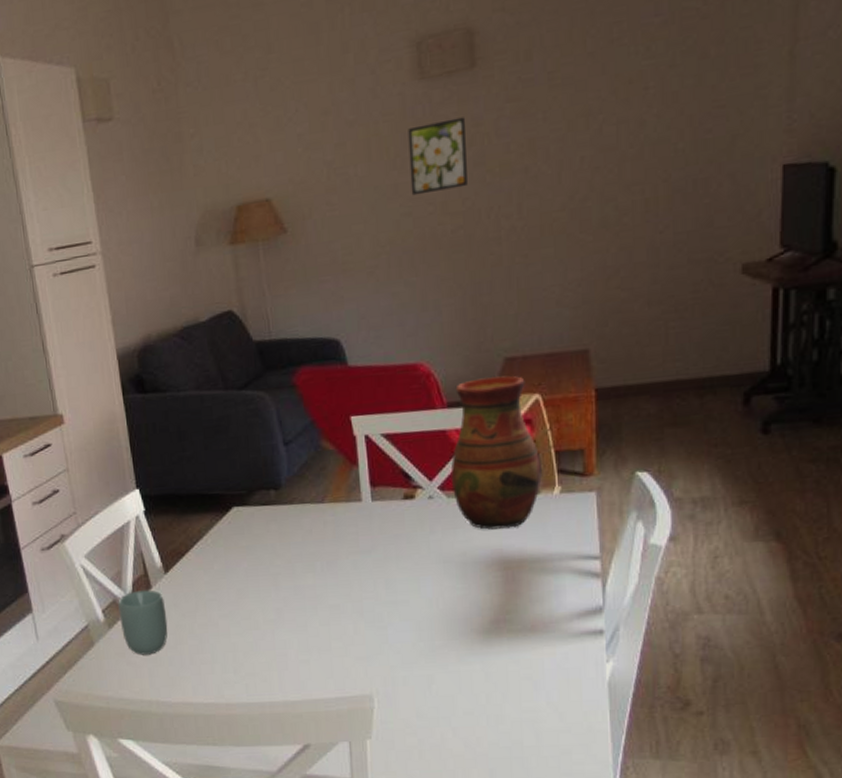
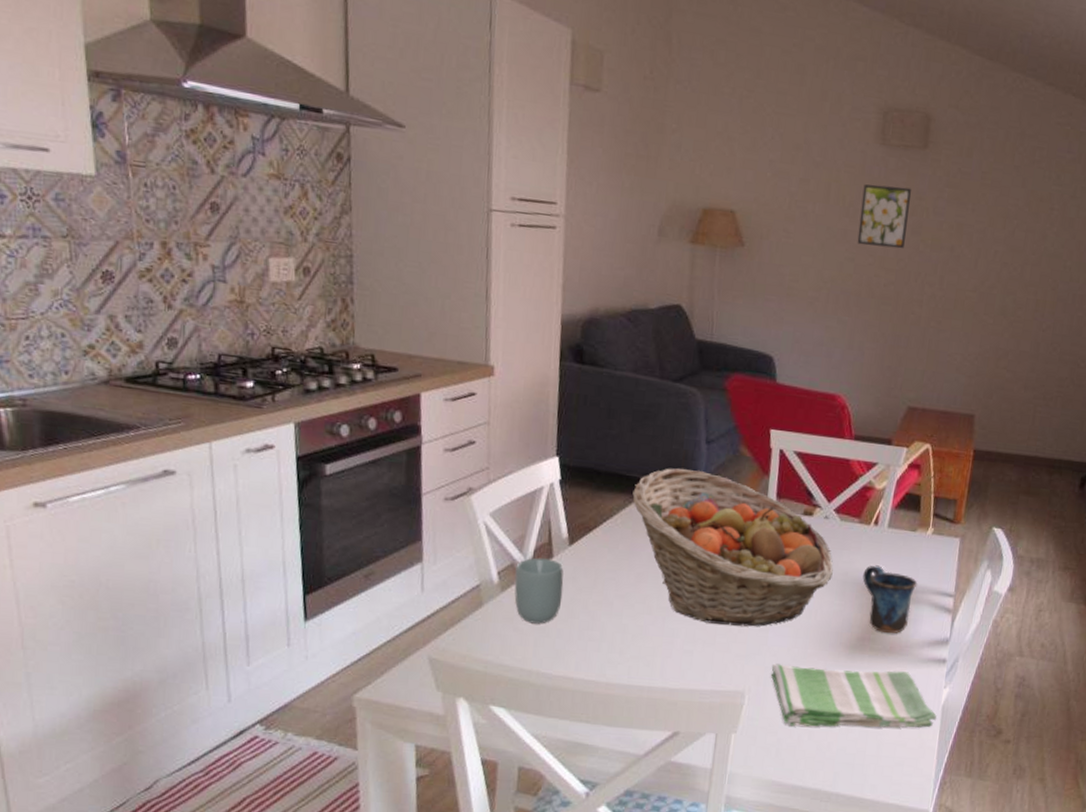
fruit basket: none [218,475,449,629] -> present [632,468,833,627]
dish towel: none [397,650,603,725] -> present [771,663,936,728]
vase: present [450,375,542,530] -> none [846,419,922,558]
mug: none [484,538,552,611] -> present [863,565,918,634]

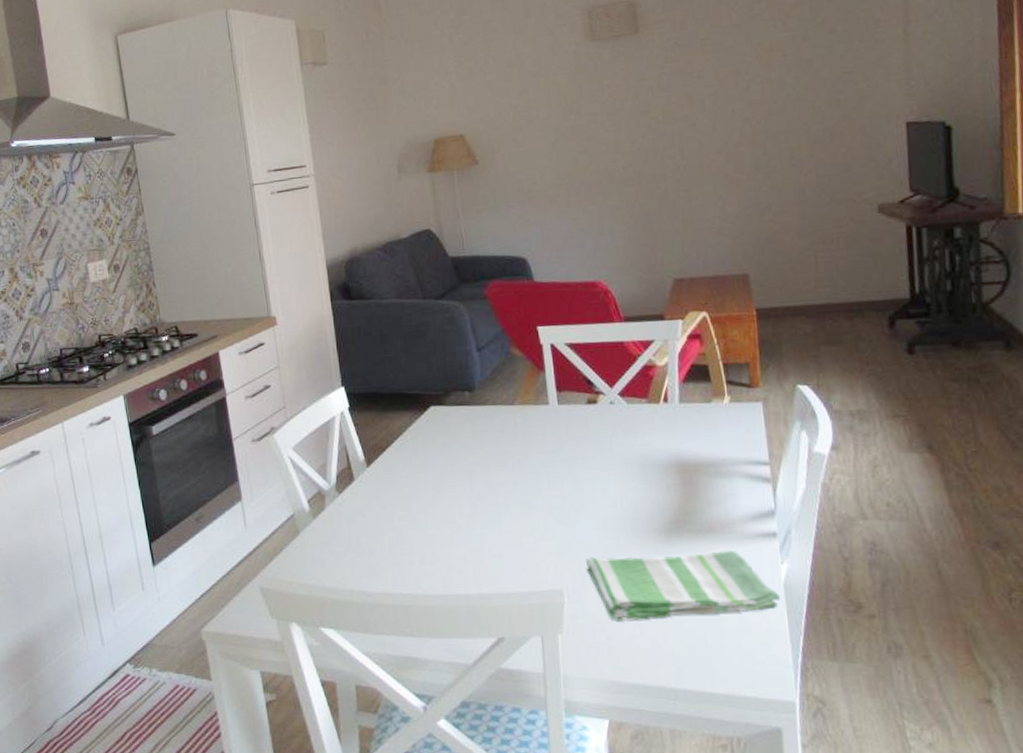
cup: present [514,557,564,624] -> none [322,482,369,545]
fruit basket: present [632,468,833,627] -> none [416,378,631,525]
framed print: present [857,184,911,249] -> none [582,73,635,137]
mug: present [863,565,918,634] -> none [663,443,725,513]

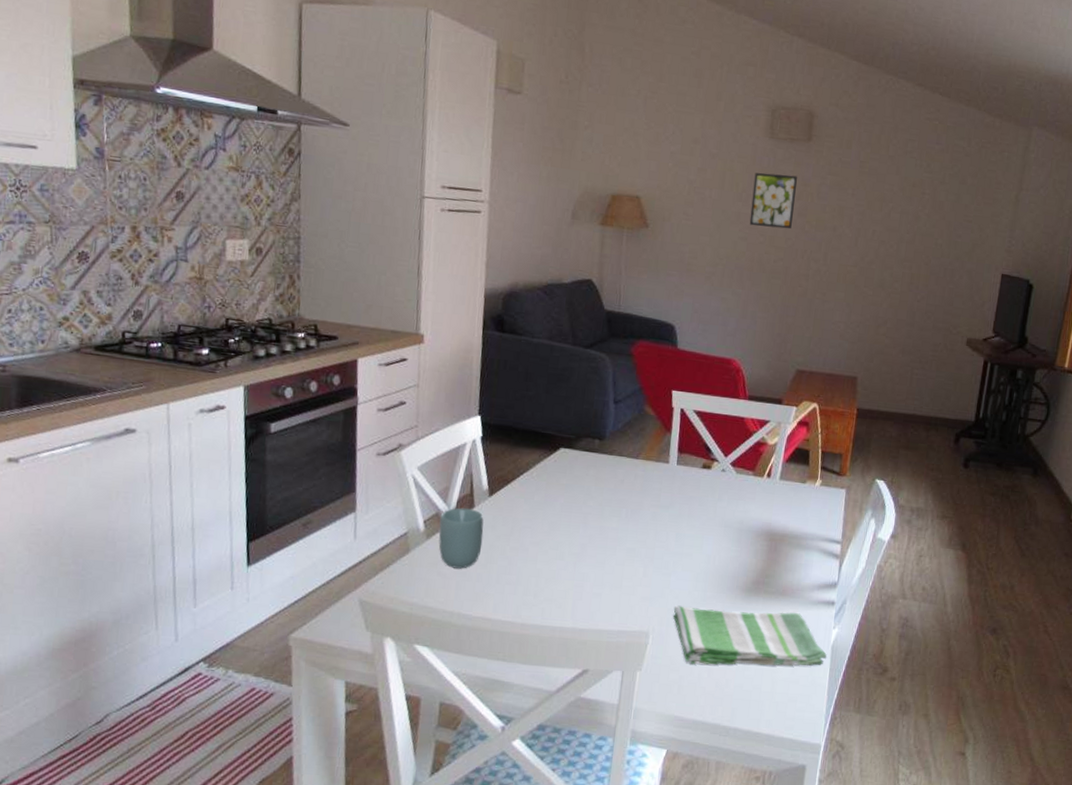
cup: none [322,482,369,545] -> present [438,507,484,569]
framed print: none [582,73,635,137] -> present [749,172,797,229]

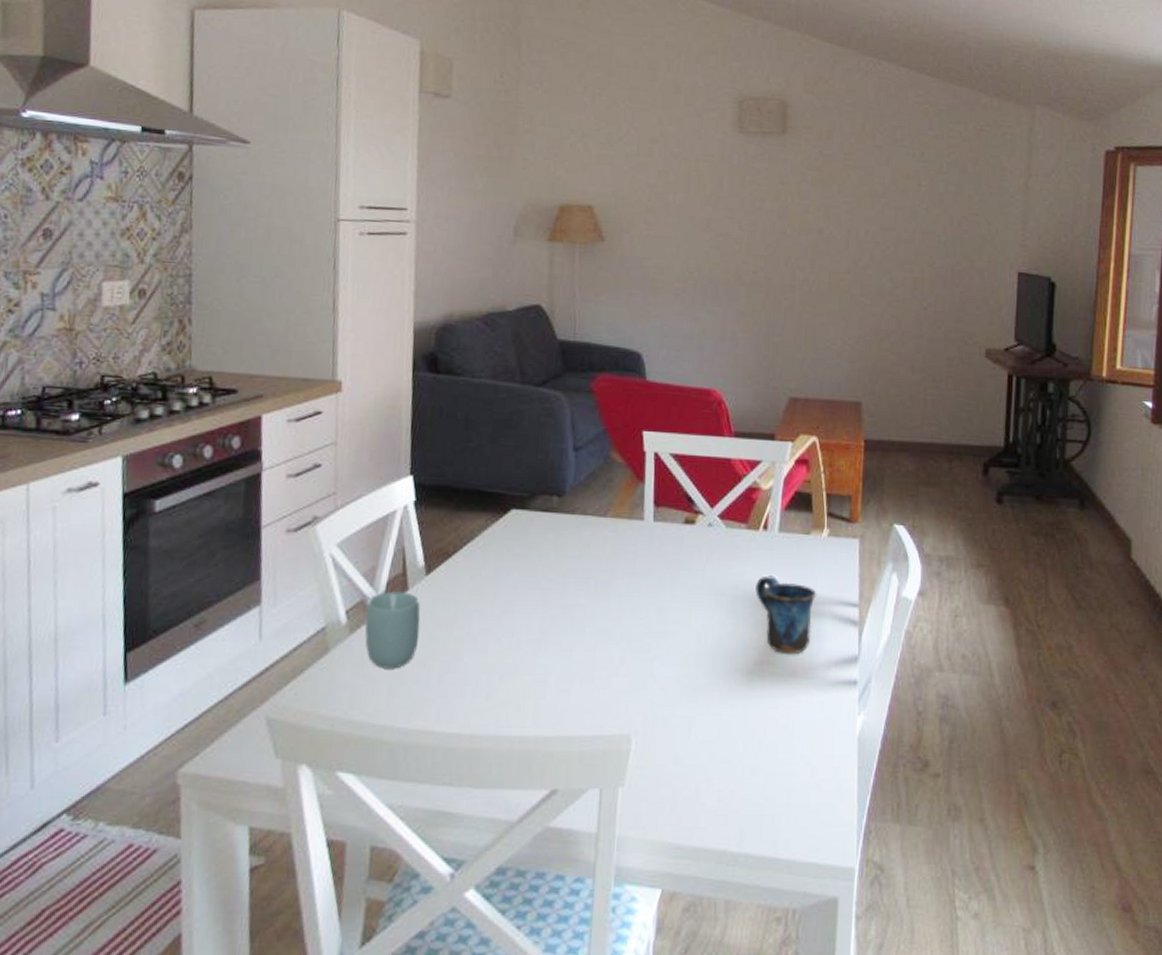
dish towel: present [673,605,827,666] -> none [660,698,852,774]
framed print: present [749,172,797,229] -> none [721,171,773,234]
mug: none [757,514,808,578] -> present [755,575,817,655]

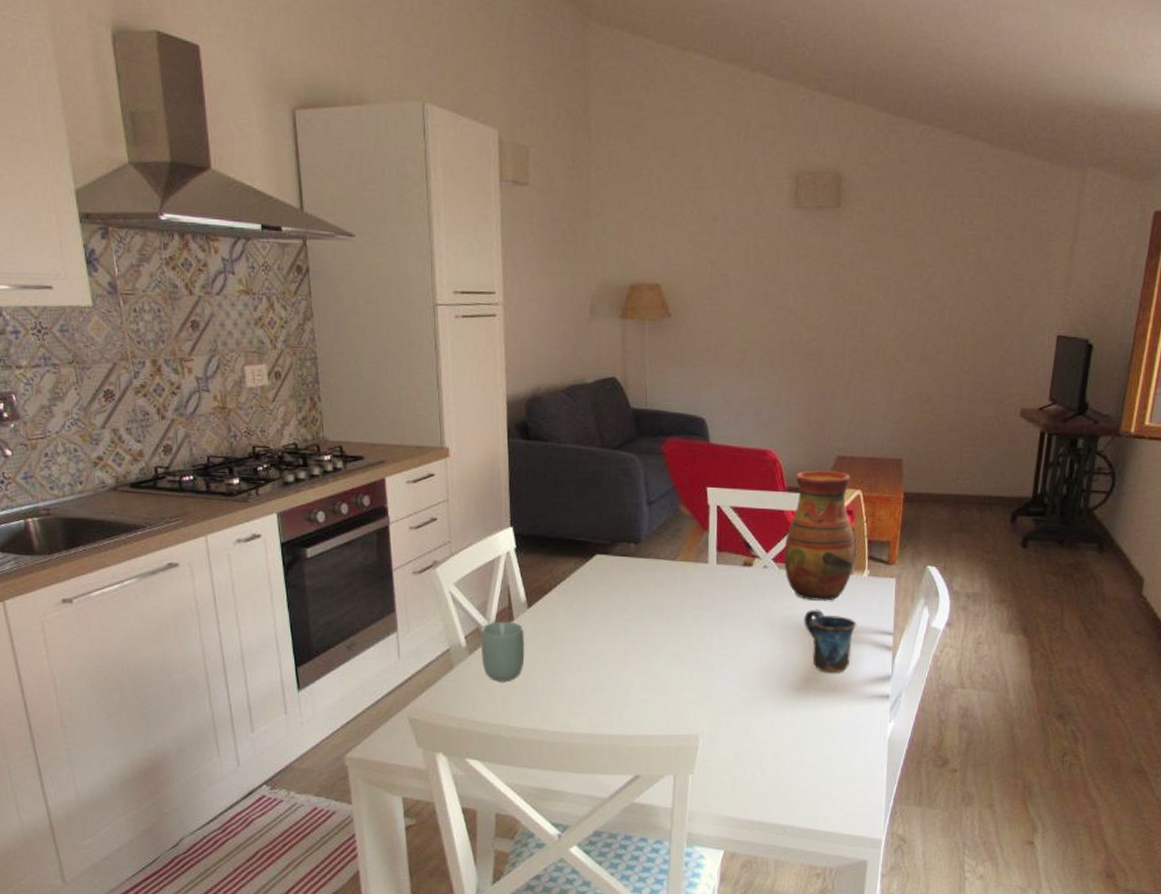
vase: none [731,413,814,566] -> present [783,470,856,601]

